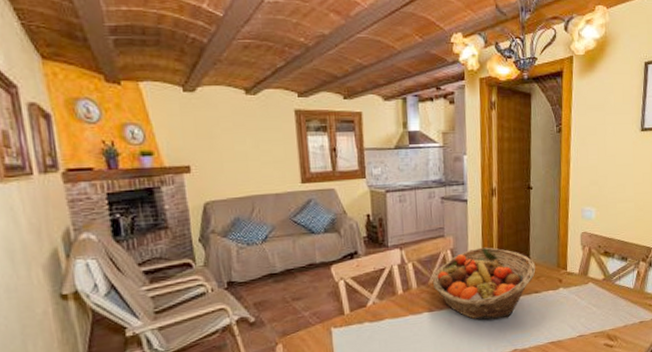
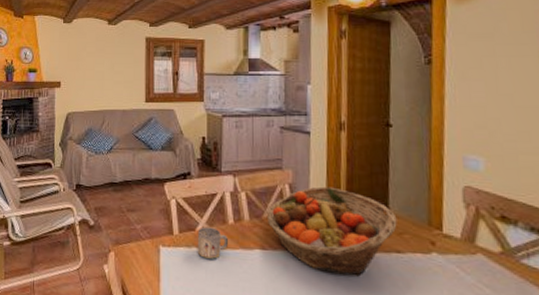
mug: none [368,300,400,331] -> present [197,226,229,259]

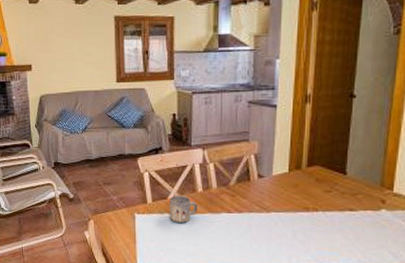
fruit basket: present [266,186,397,277] -> none [233,155,353,232]

